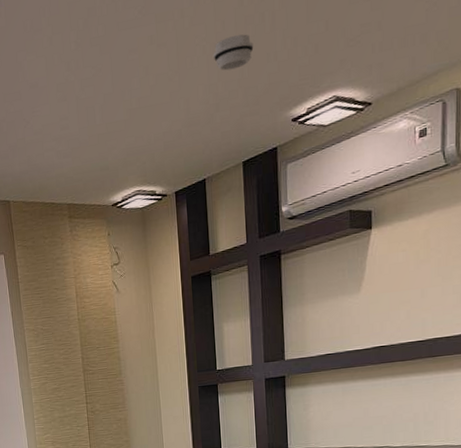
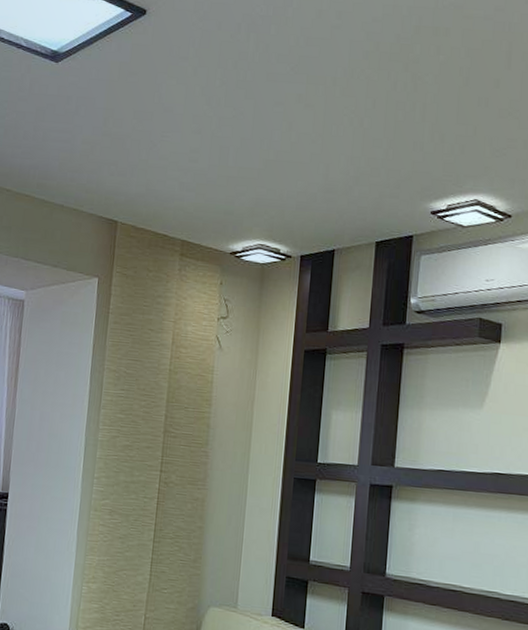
smoke detector: present [213,34,254,71] -> none [359,116,402,149]

